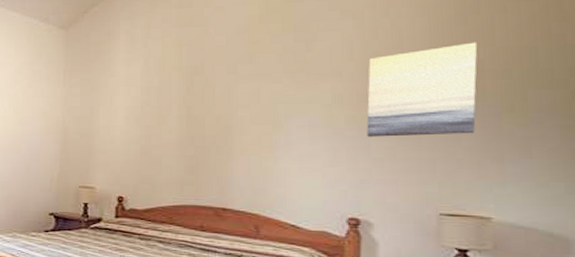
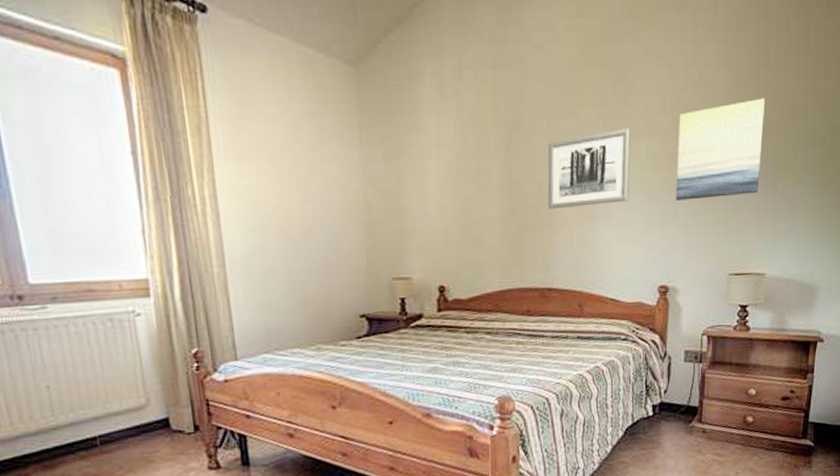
wall art: none [224,72,313,139] -> present [547,129,630,210]

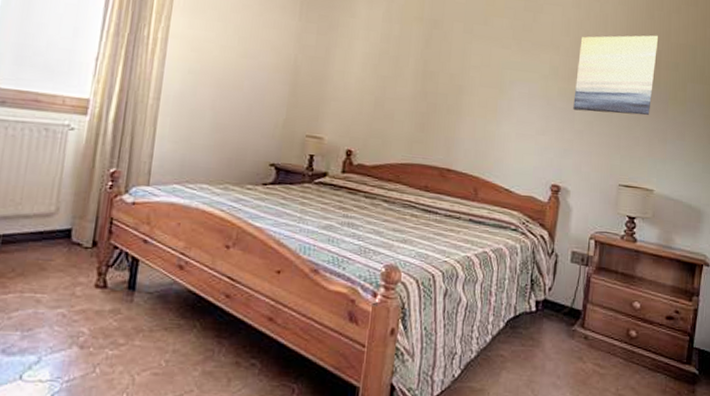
wall art: present [547,129,630,210] -> none [455,41,536,103]

